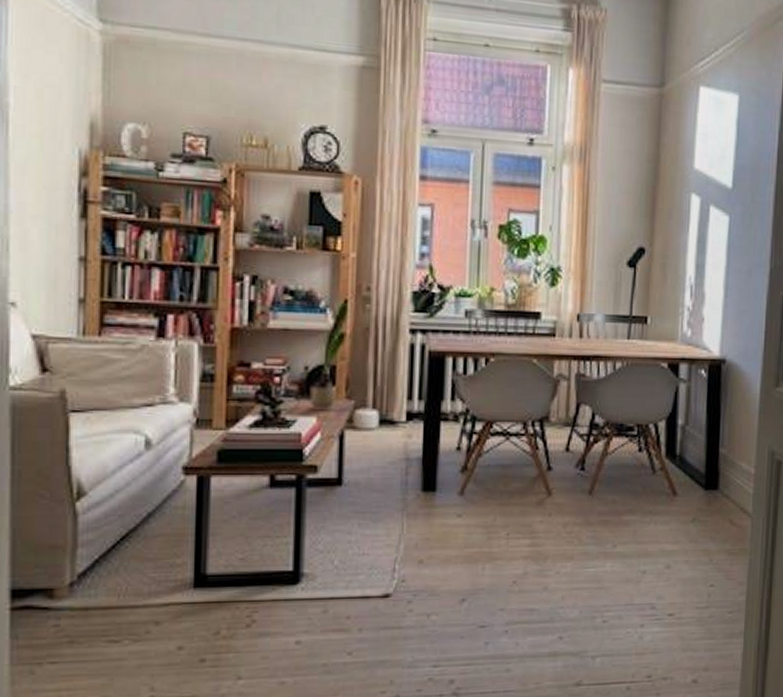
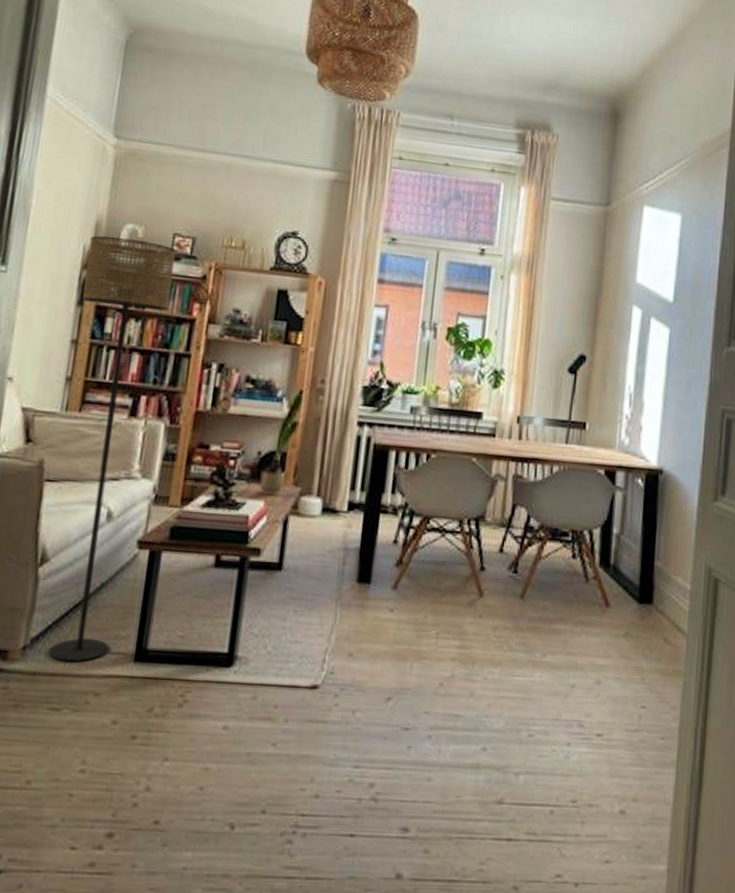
floor lamp: none [85,138,189,594] -> present [48,235,177,662]

